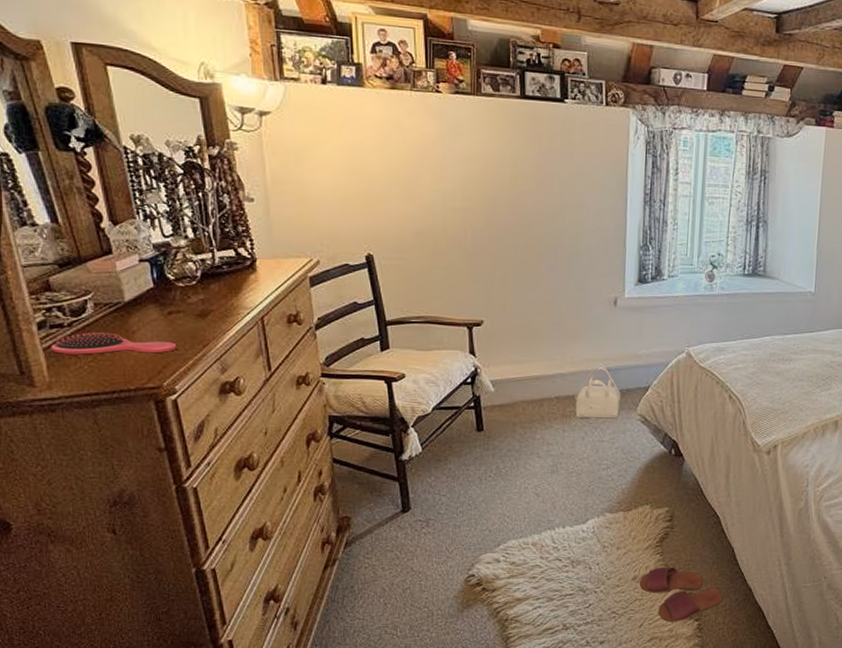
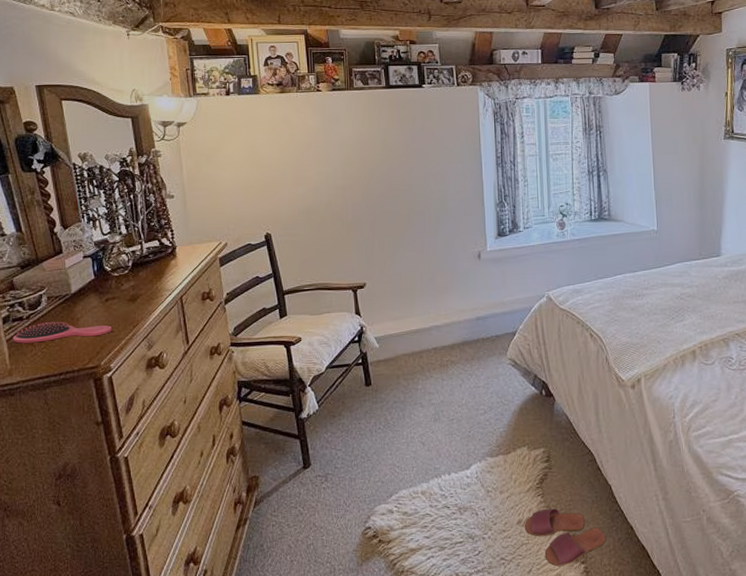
handbag: present [575,363,622,419] -> none [450,313,492,366]

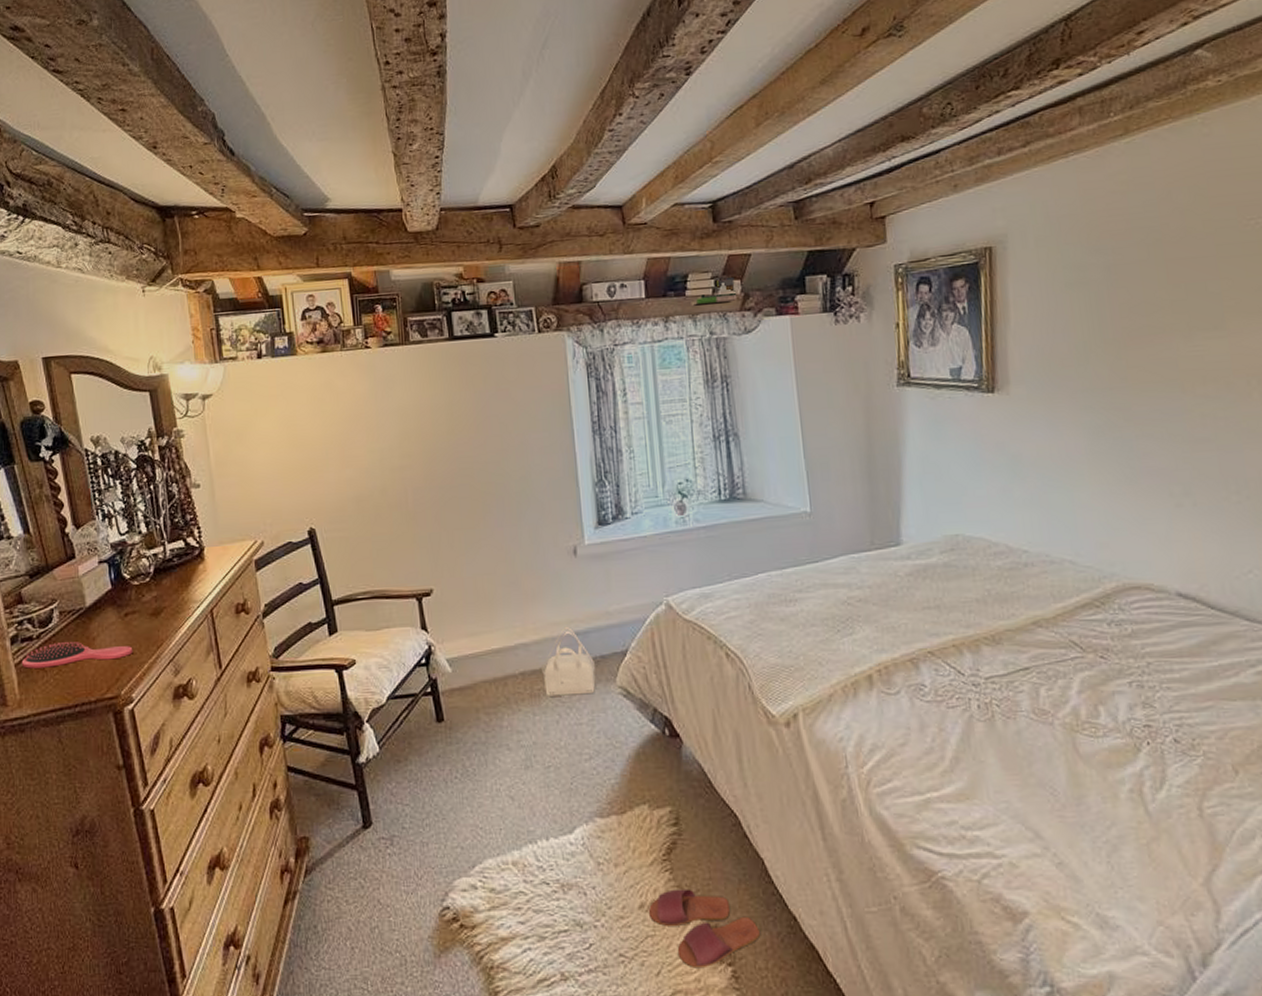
handbag: none [450,313,492,366] -> present [542,626,597,696]
books: none [575,51,611,73] -> present [690,276,737,307]

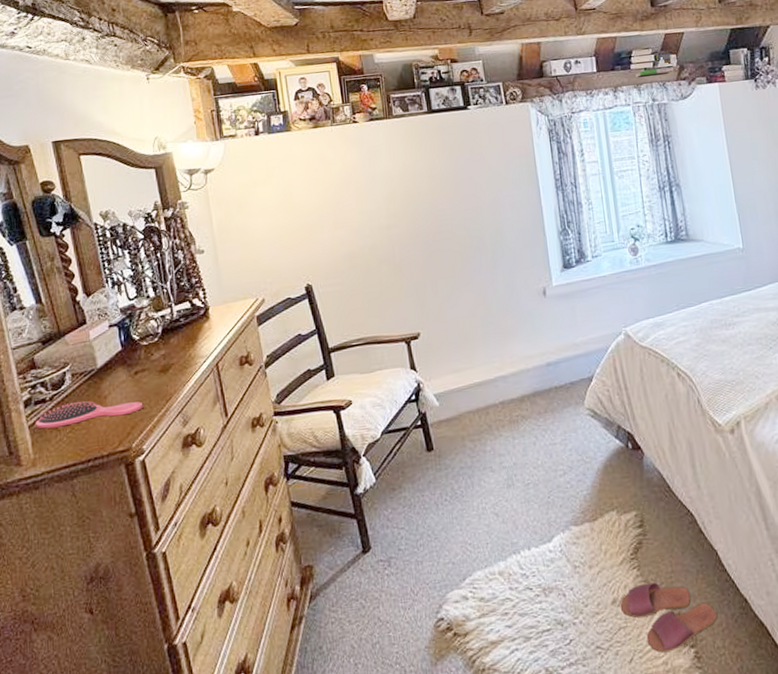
handbag: present [542,626,597,696] -> none [519,358,567,422]

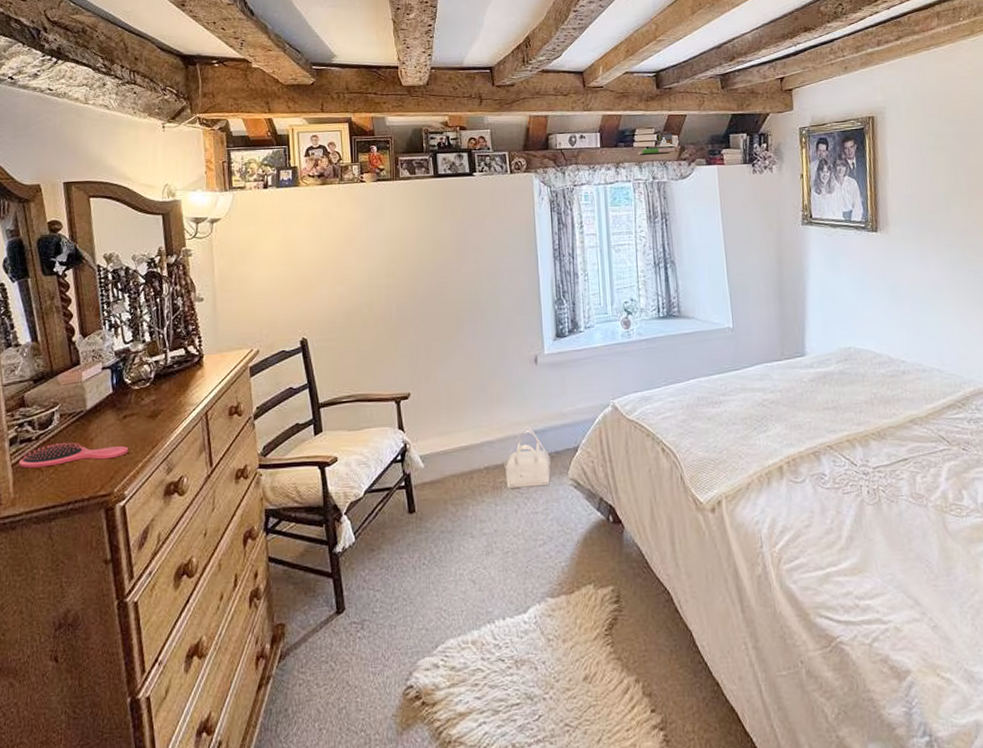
handbag: none [519,358,567,422] -> present [504,425,552,488]
slippers: present [621,582,717,653] -> none [592,660,688,734]

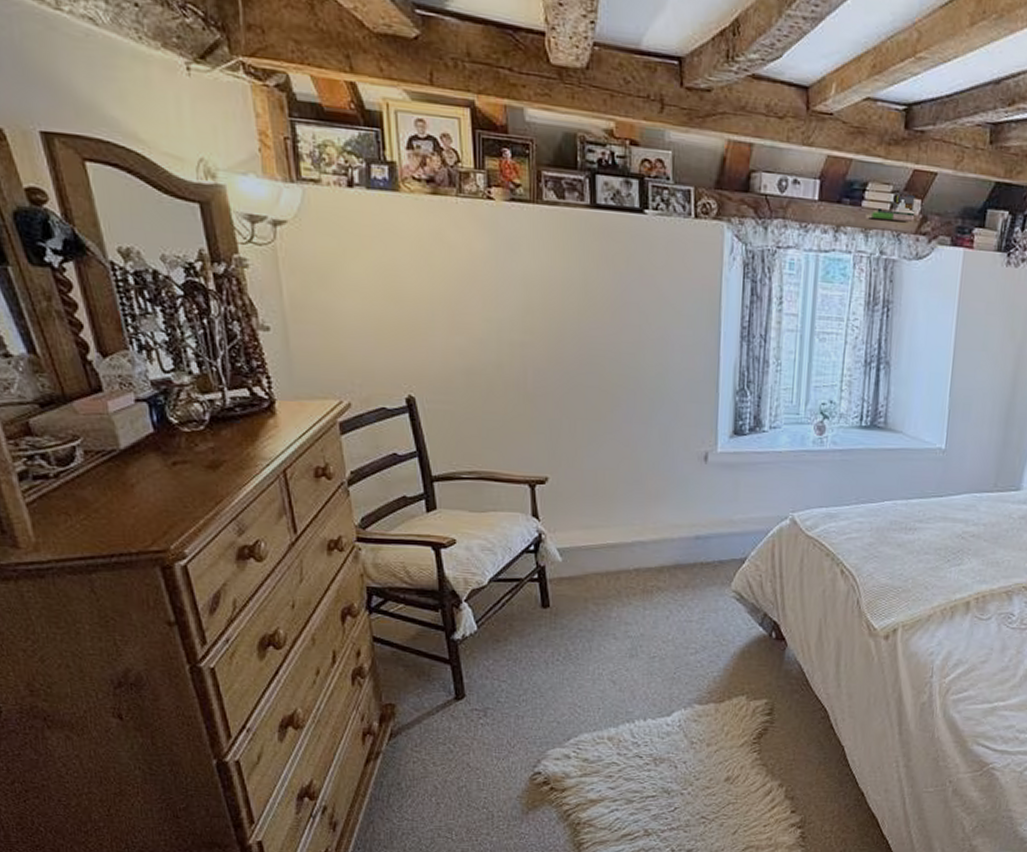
hairbrush: present [18,442,129,469] -> none [35,485,185,512]
handbag: present [504,425,552,488] -> none [657,529,713,595]

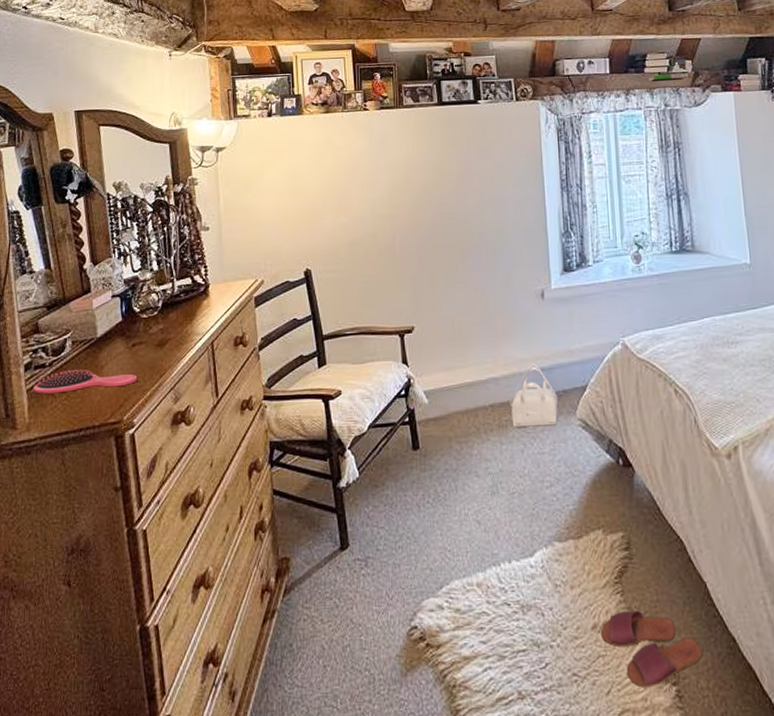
hairbrush: none [35,485,185,512] -> present [33,370,138,394]
handbag: none [657,529,713,595] -> present [510,362,559,427]
slippers: none [734,767,830,830] -> present [601,610,702,688]

